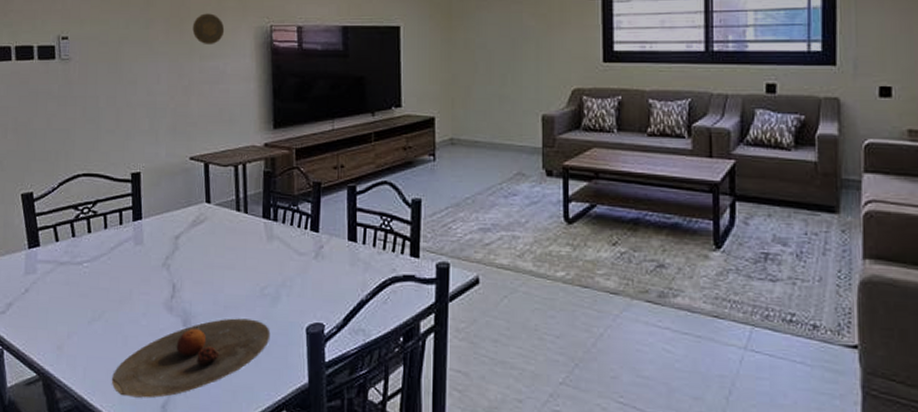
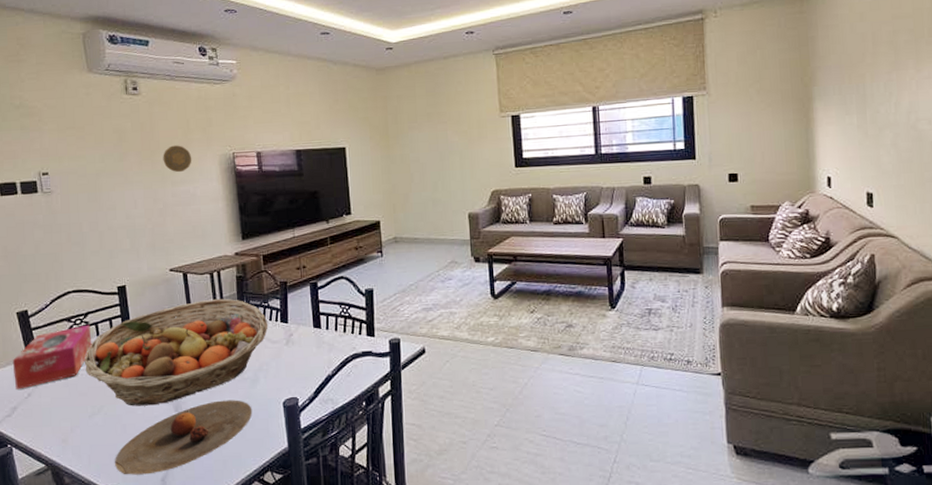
tissue box: none [12,214,99,283] -> present [12,324,92,390]
fruit basket: none [89,196,296,317] -> present [85,298,269,406]

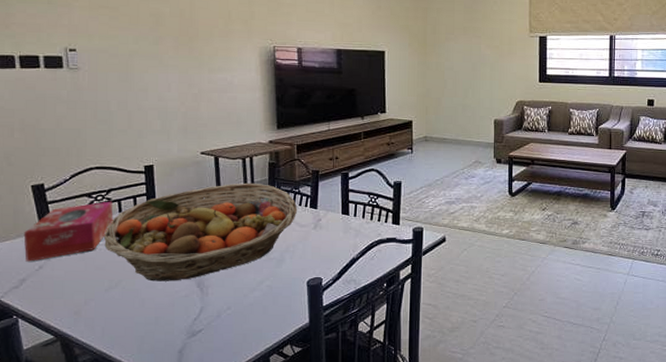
plate: present [114,400,253,475] -> none [129,278,276,347]
decorative plate: present [163,145,192,173] -> none [201,34,232,61]

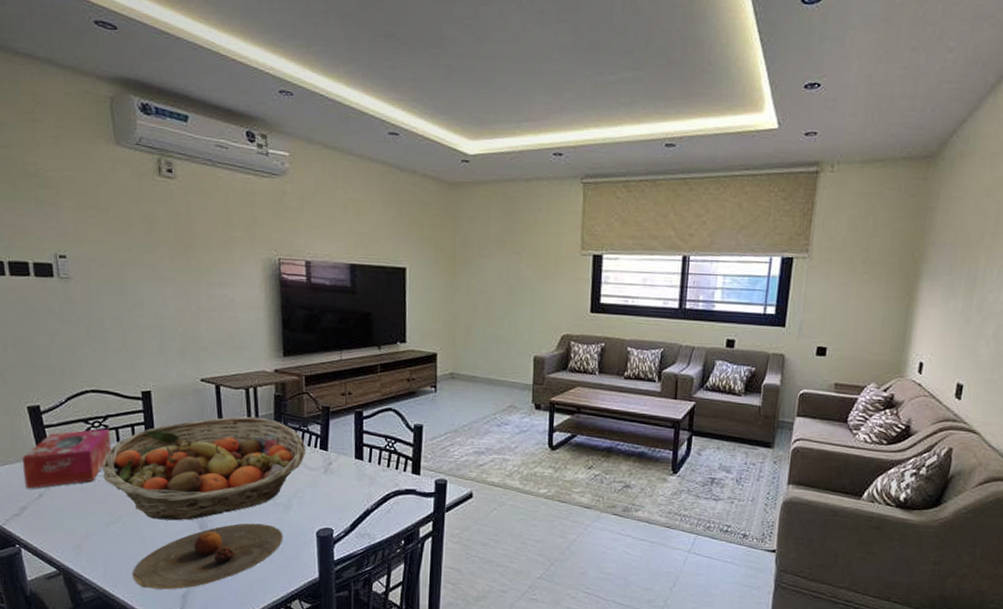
plate: none [129,278,276,347] -> present [132,523,283,590]

